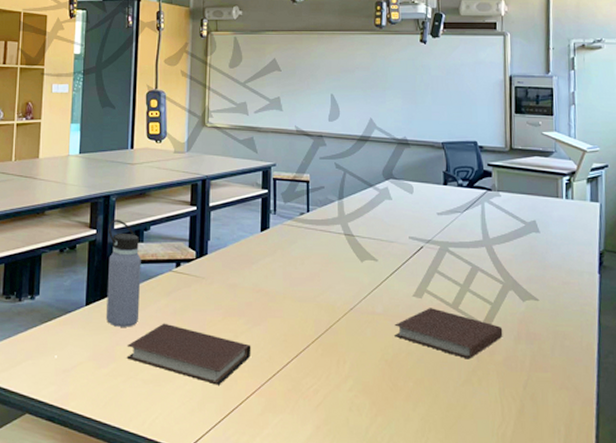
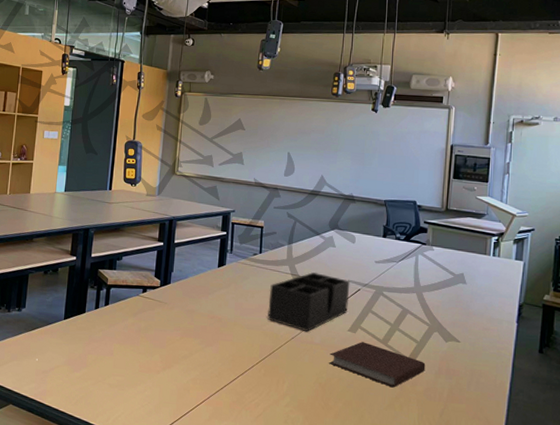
water bottle: present [105,220,141,327] -> none [80,249,113,340]
notebook: present [126,323,251,385] -> none [96,338,204,393]
desk organizer: none [321,229,412,300] -> present [268,272,350,331]

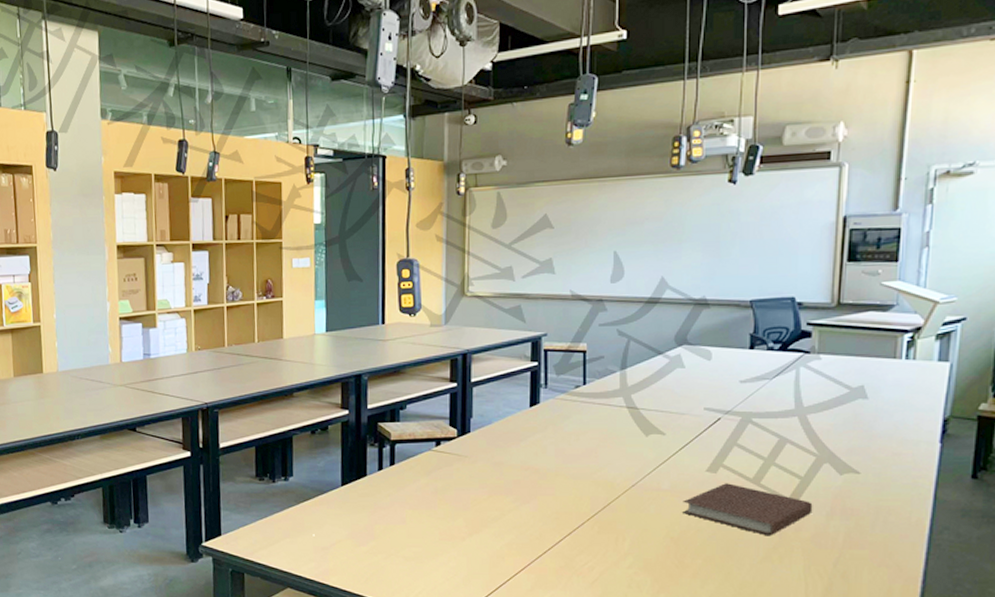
desk organizer: present [268,272,350,331] -> none [599,401,707,476]

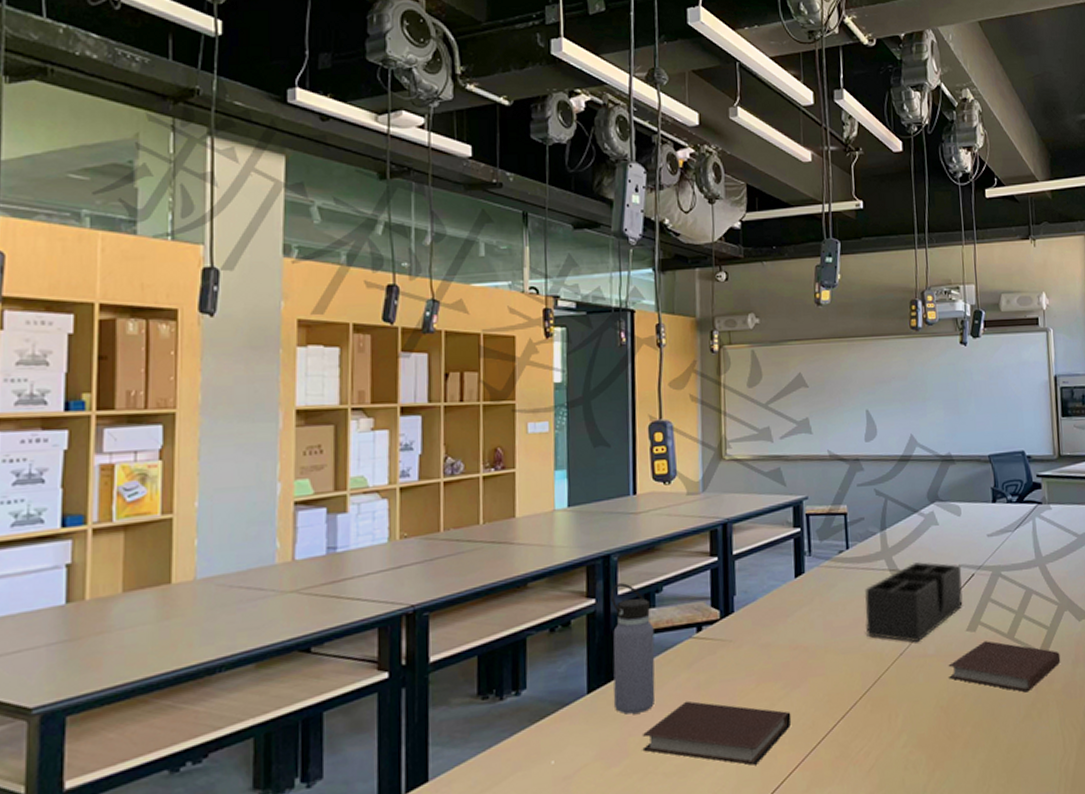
water bottle: none [361,399,399,506] -> present [610,583,656,714]
notebook: none [386,502,520,562] -> present [642,701,792,765]
desk organizer: none [599,401,707,476] -> present [864,561,963,642]

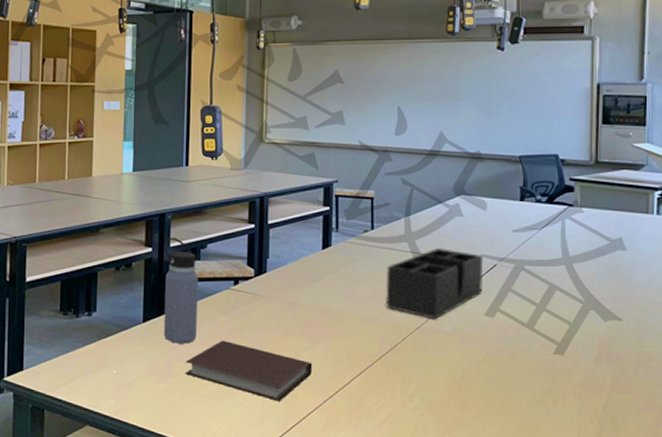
notebook: present [948,641,1061,693] -> none [464,327,582,380]

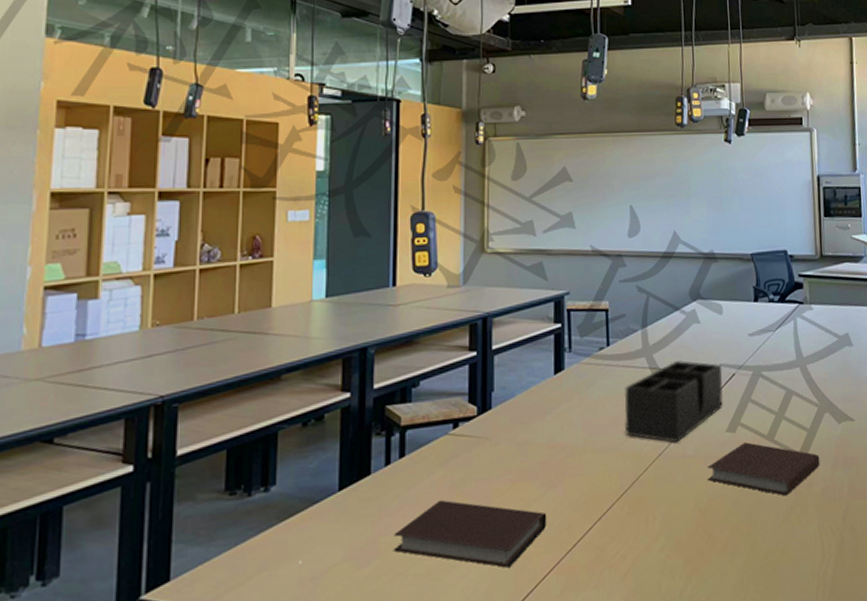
water bottle: present [163,238,198,344] -> none [365,377,410,513]
notebook: none [464,327,582,380] -> present [707,442,820,496]

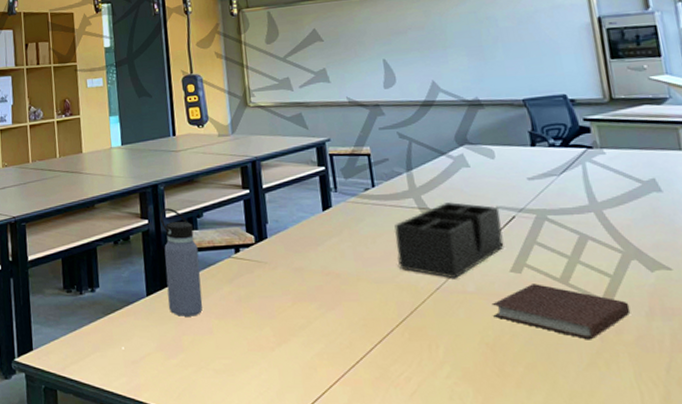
water bottle: none [365,377,410,513] -> present [159,208,203,316]
notebook: present [393,499,547,568] -> none [195,311,329,374]

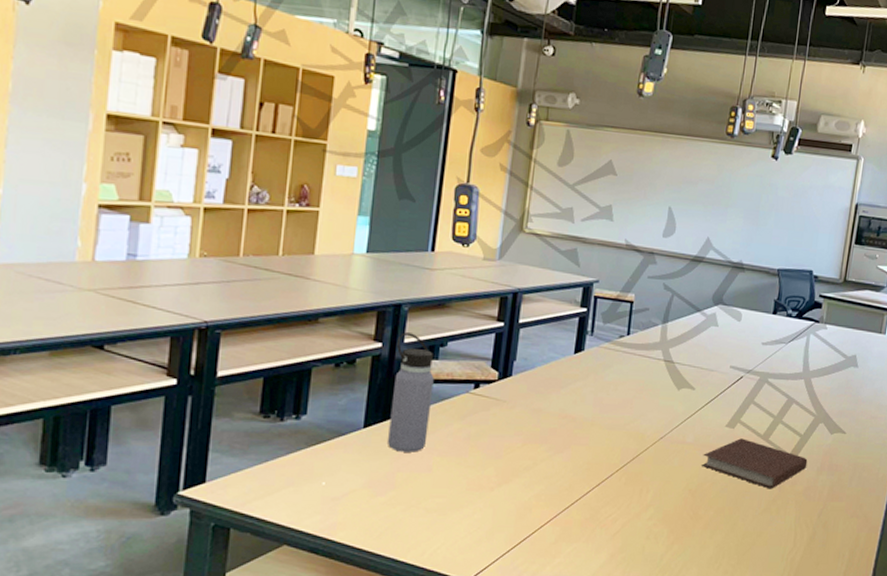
desk organizer: present [394,201,504,278] -> none [633,357,732,429]

